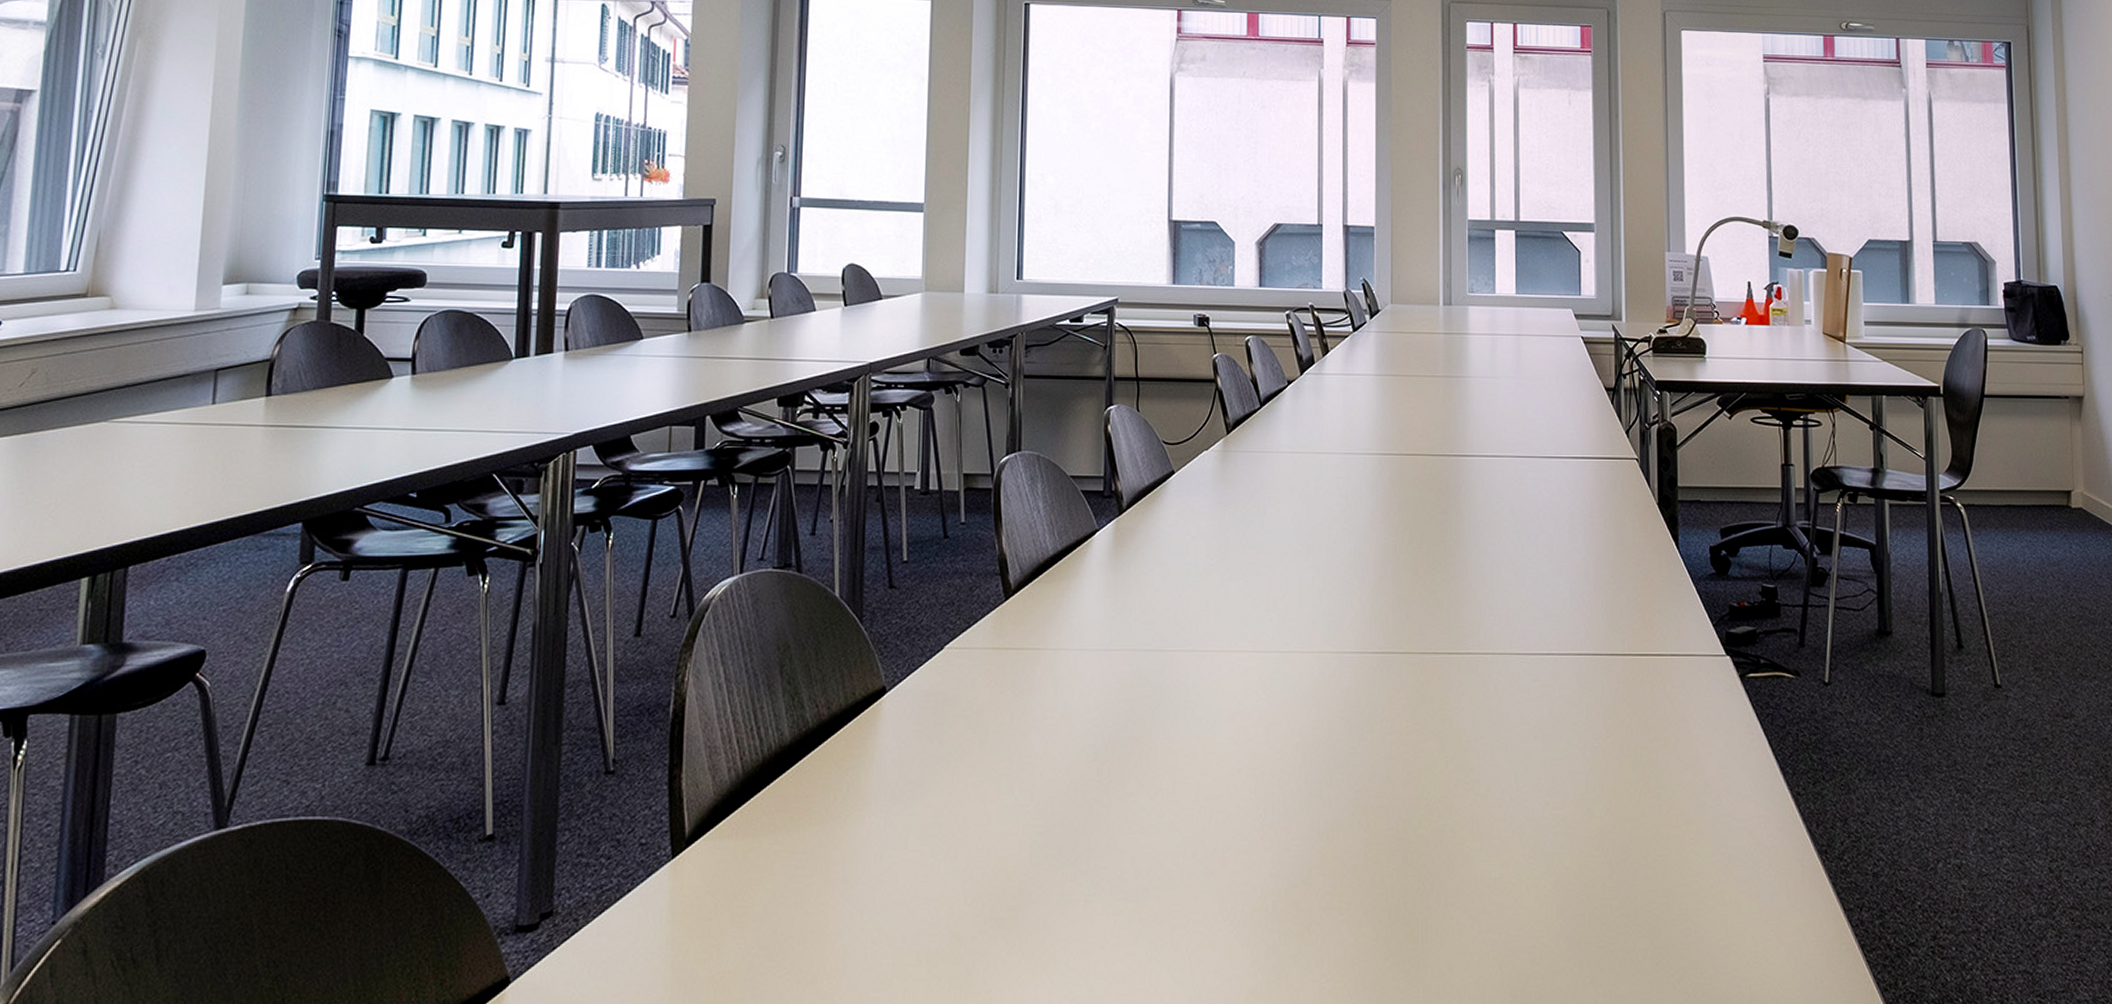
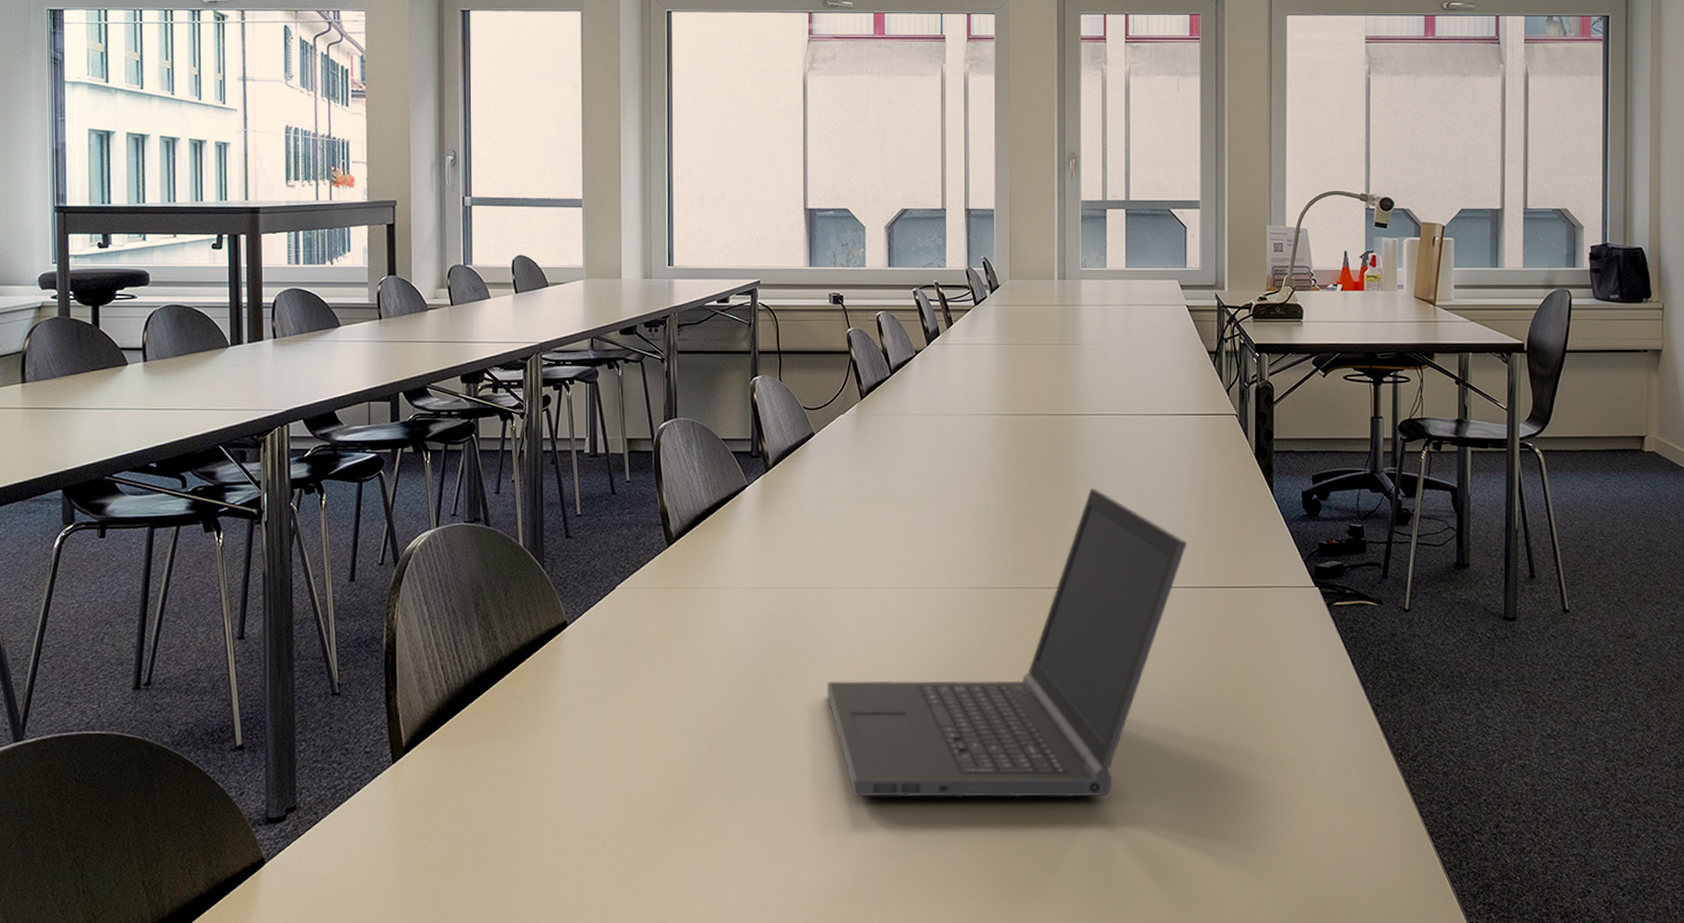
laptop computer: none [1183,539,1586,902] -> present [827,488,1187,797]

